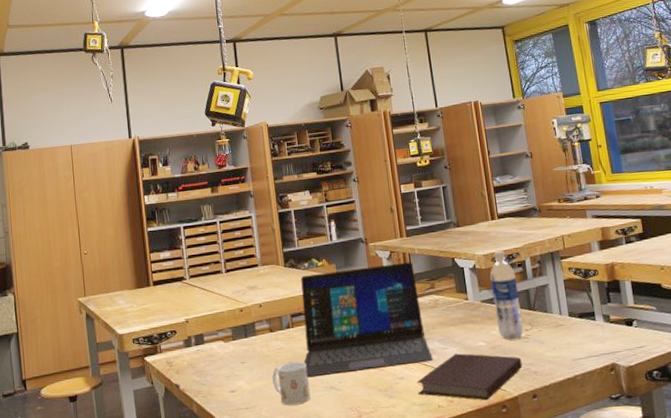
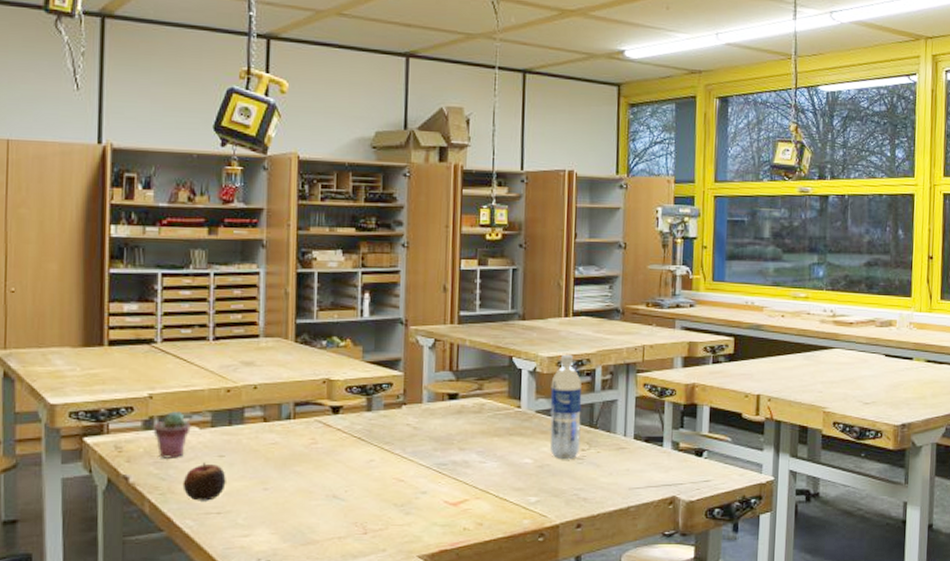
potted succulent: none [192,330,219,368] -> present [153,411,191,458]
apple: none [218,368,250,400] -> present [182,461,226,501]
mug: present [272,361,311,406] -> none [258,462,306,514]
laptop: present [301,262,433,378] -> none [303,354,467,482]
notebook: present [417,353,523,401] -> none [442,469,571,527]

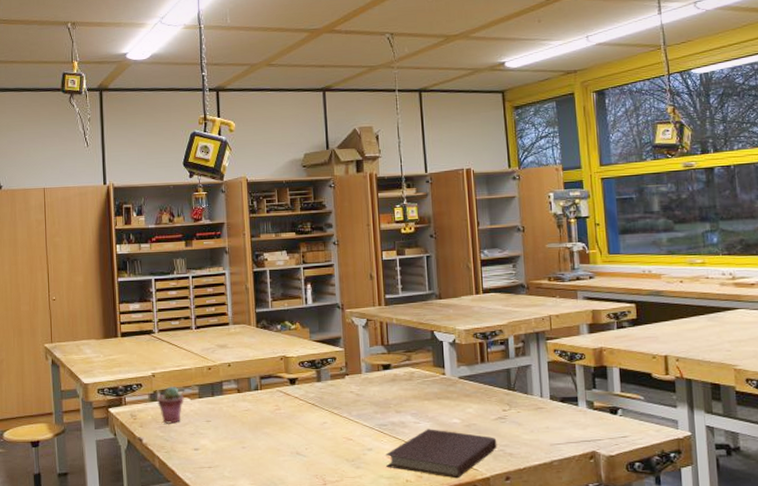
apple: present [182,461,226,501] -> none [181,426,213,458]
notebook: none [442,469,571,527] -> present [386,429,497,479]
water bottle: present [550,354,582,458] -> none [469,326,501,418]

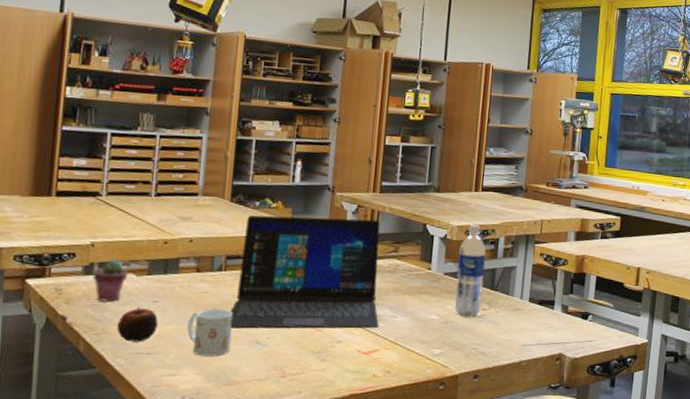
apple: none [181,426,213,458] -> present [116,306,158,342]
mug: none [237,425,276,468] -> present [187,309,233,357]
laptop: none [270,331,404,441] -> present [230,215,381,329]
notebook: present [386,429,497,479] -> none [354,323,472,375]
water bottle: none [469,326,501,418] -> present [455,224,486,317]

